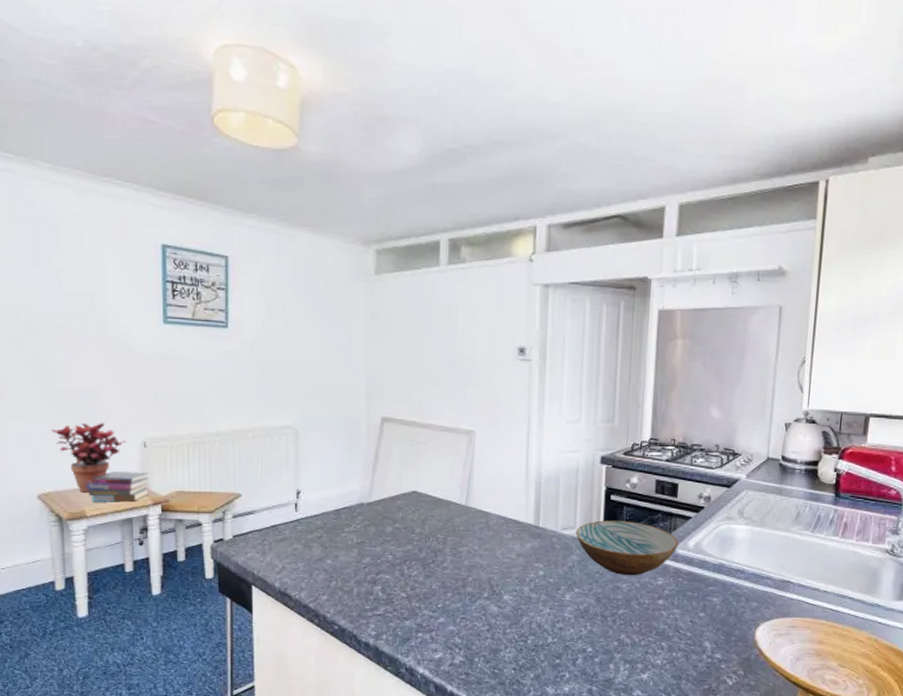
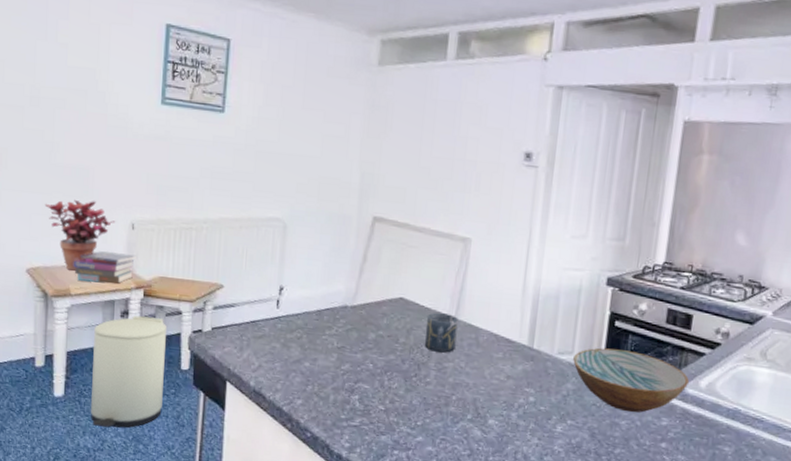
pedal bin: none [114,531,190,642] -> present [91,315,167,428]
cup: none [439,502,469,539] -> present [425,312,458,353]

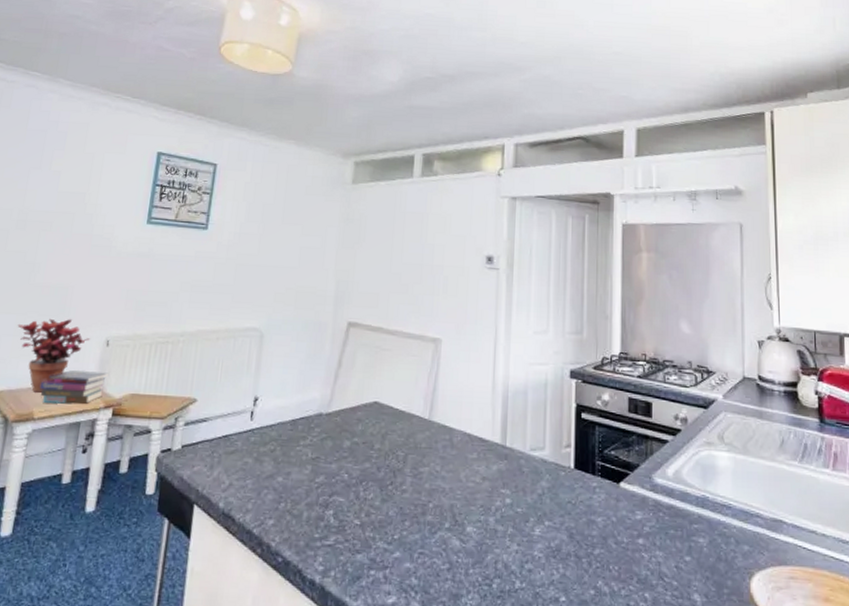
pedal bin: present [91,315,167,428] -> none [39,437,134,569]
cup: present [425,312,458,353] -> none [400,415,432,457]
bowl: present [573,347,689,413] -> none [545,441,656,508]

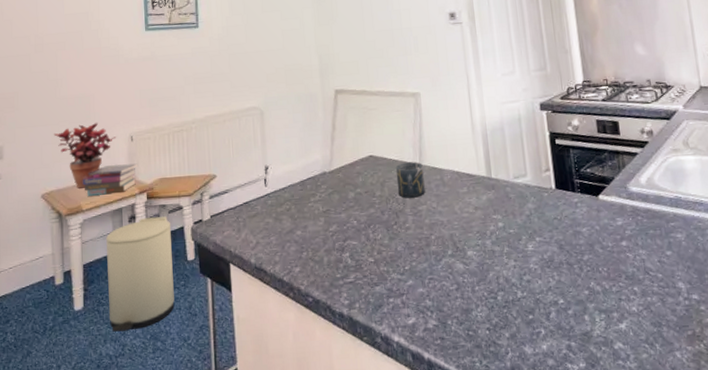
pedal bin: none [39,437,134,569] -> present [106,216,175,332]
cup: none [400,415,432,457] -> present [395,161,425,198]

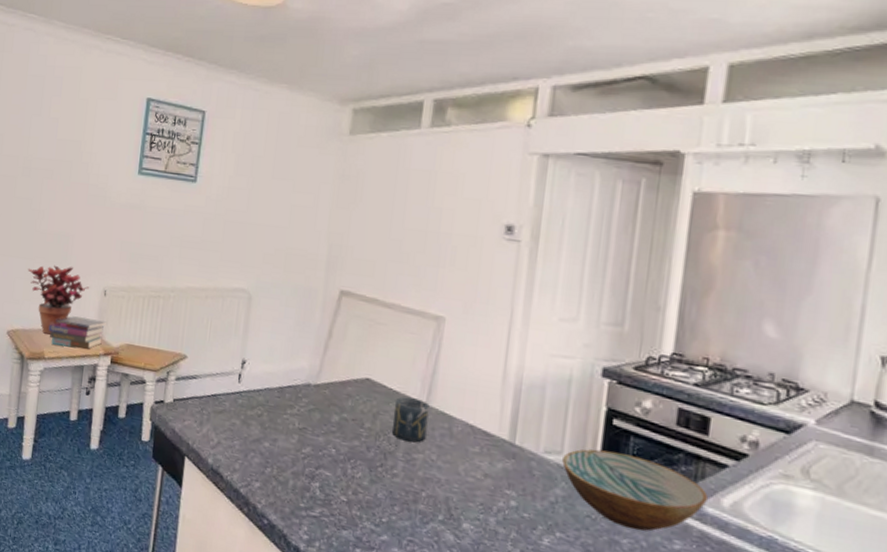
pedal bin: present [106,216,175,332] -> none [54,382,130,498]
bowl: none [527,163,631,219] -> present [562,449,708,531]

